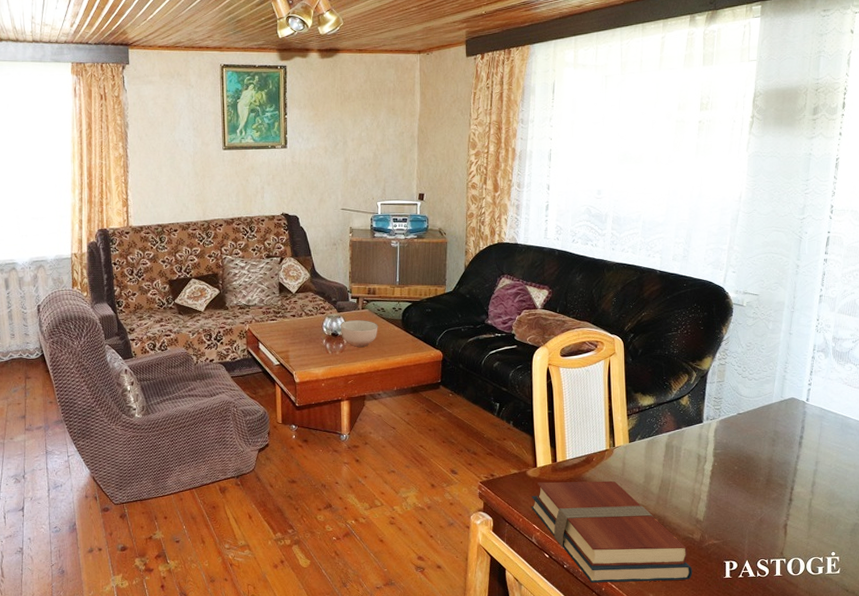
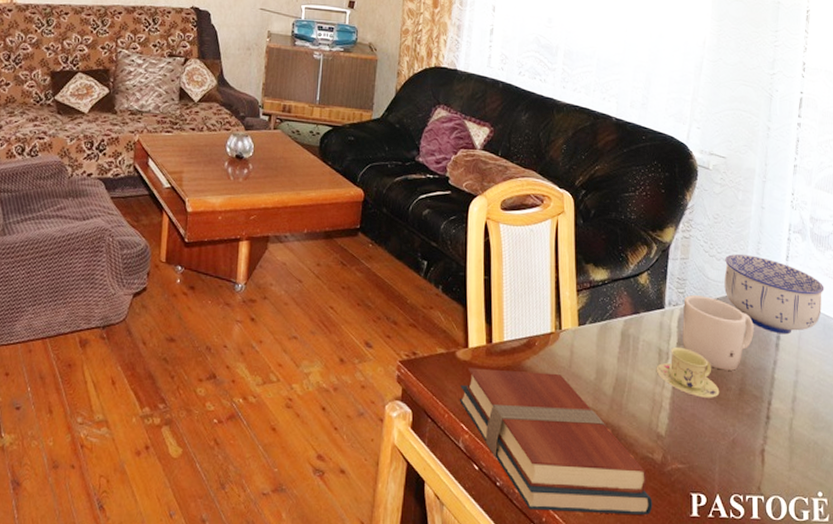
bowl: present [340,319,378,347] -> none [246,140,291,175]
cup and saucer: none [695,451,750,489] -> present [656,346,720,398]
mug: none [718,410,780,467] -> present [682,295,754,371]
bowl: none [755,374,843,435] -> present [724,254,825,335]

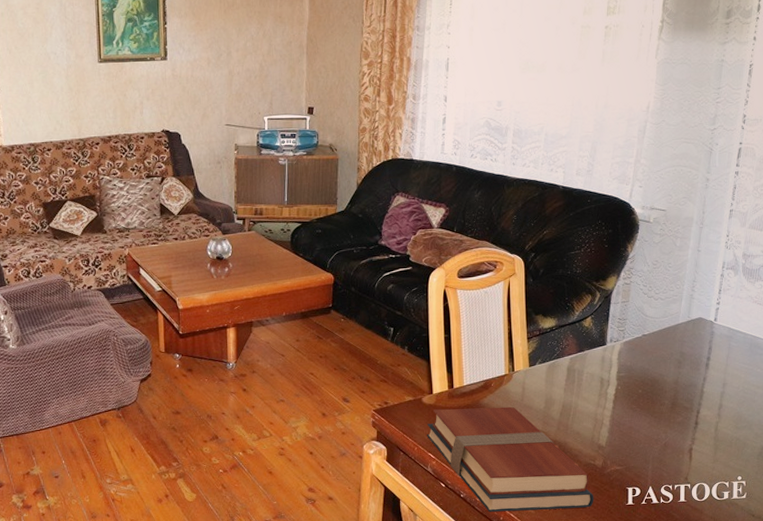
cup and saucer: present [656,346,720,398] -> none [598,375,654,413]
mug: present [682,295,754,371] -> none [622,331,687,390]
bowl: present [724,254,825,335] -> none [661,292,753,356]

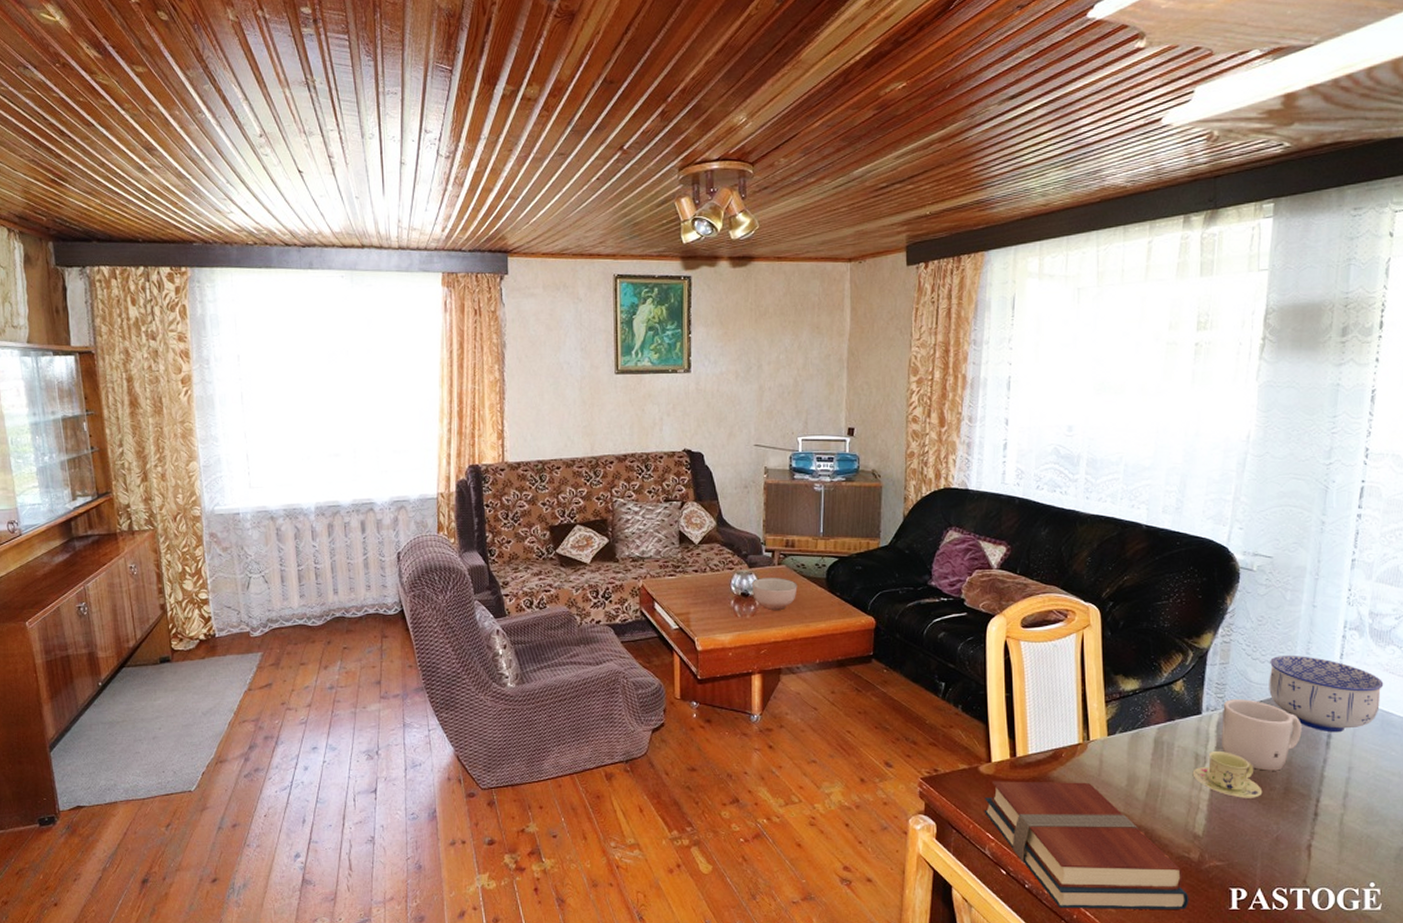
bowl: none [225,241,266,271] -> present [751,577,798,610]
cup and saucer: none [598,375,654,413] -> present [1192,750,1263,798]
mug: none [622,331,687,390] -> present [1222,699,1302,771]
bowl: none [661,292,753,356] -> present [1269,656,1384,733]

